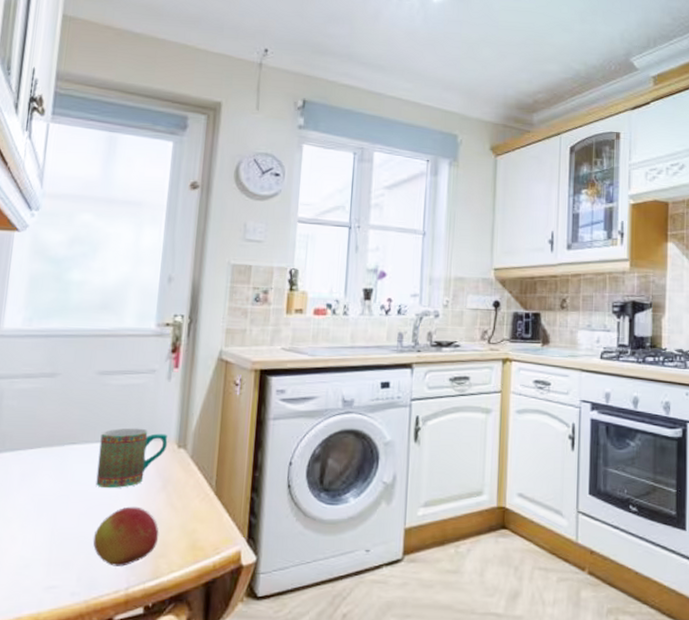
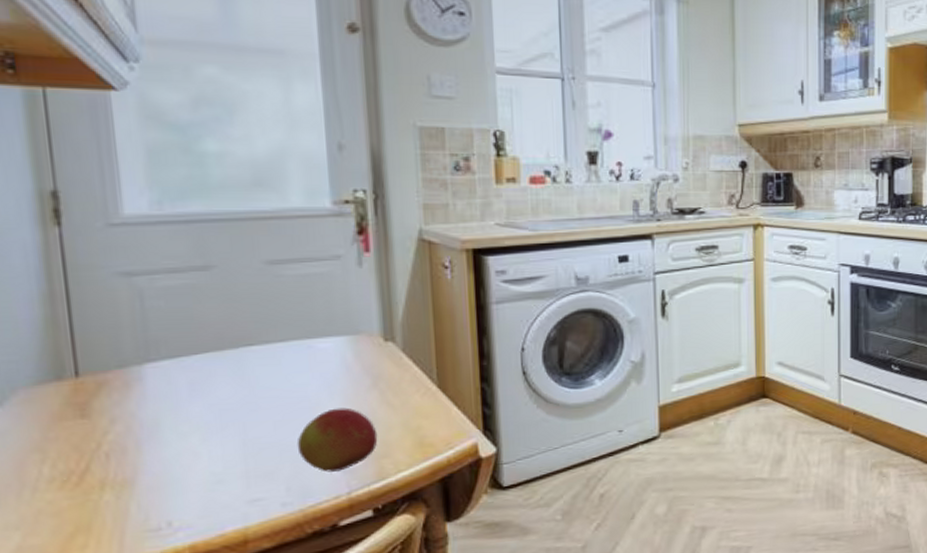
mug: present [96,428,168,489] -> none [284,322,371,392]

